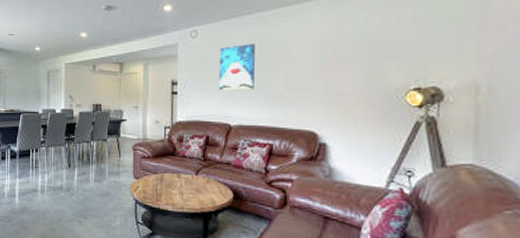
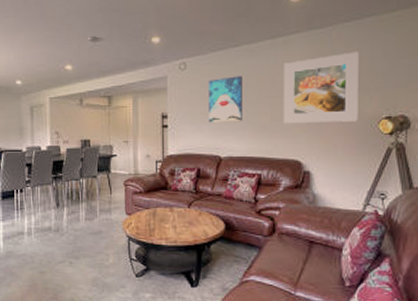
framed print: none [299,18,384,94] -> present [284,51,359,124]

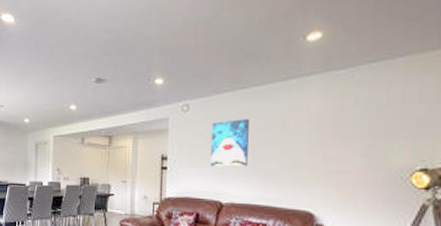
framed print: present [284,51,359,124] -> none [295,94,388,173]

